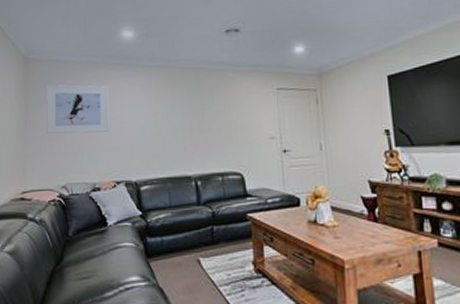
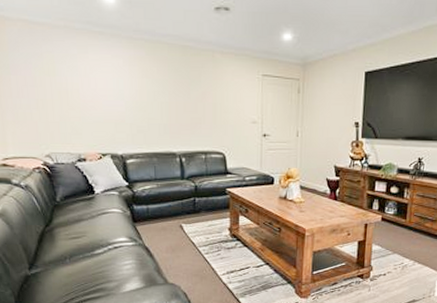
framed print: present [47,84,109,135] -> none [19,48,93,104]

